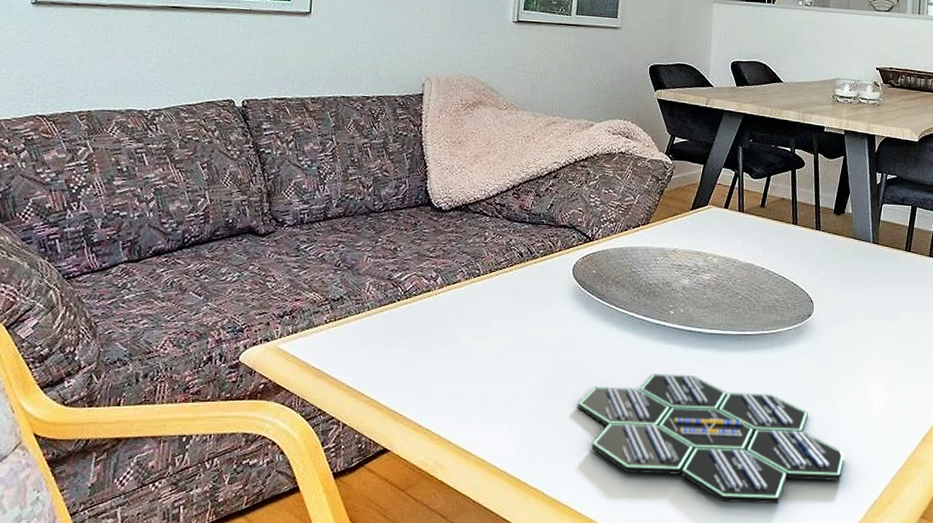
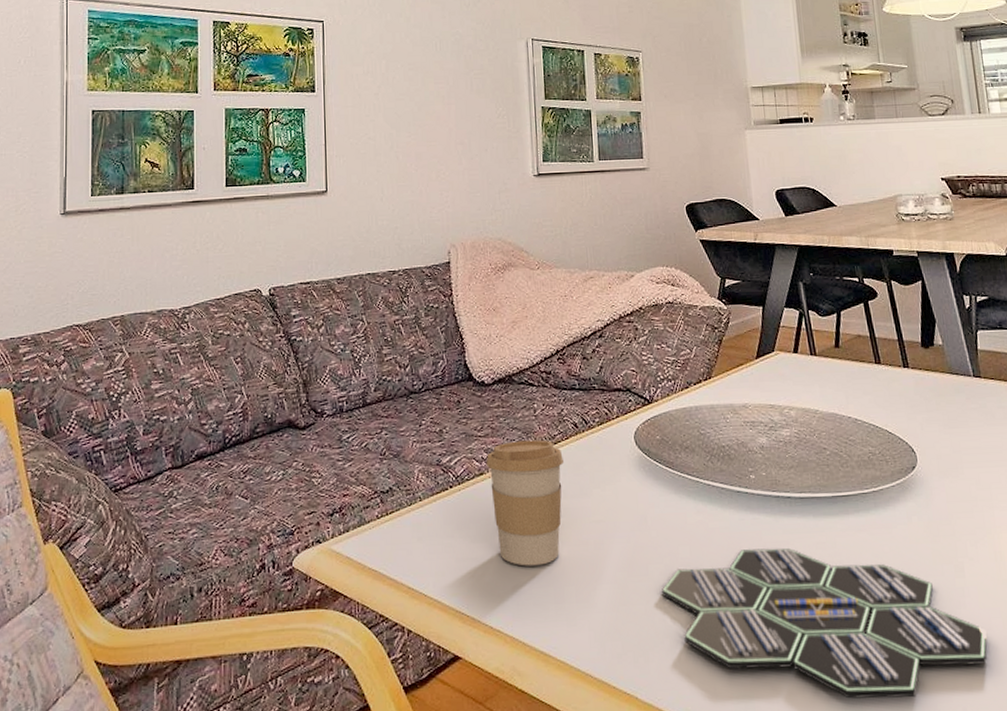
coffee cup: none [434,264,506,375] -> present [486,439,563,566]

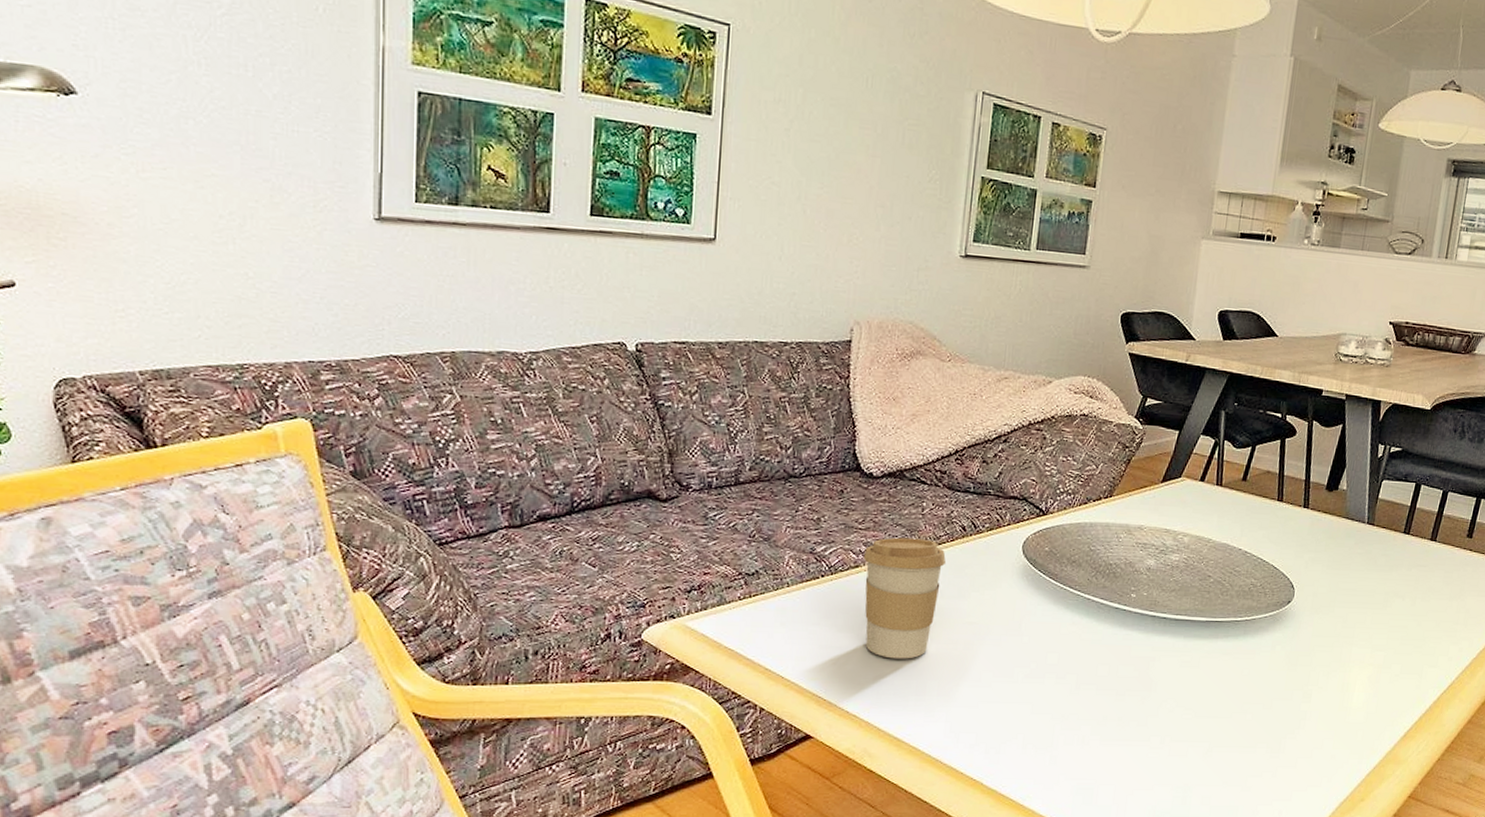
board game: present [662,548,988,699] -> none [1023,662,1317,800]

